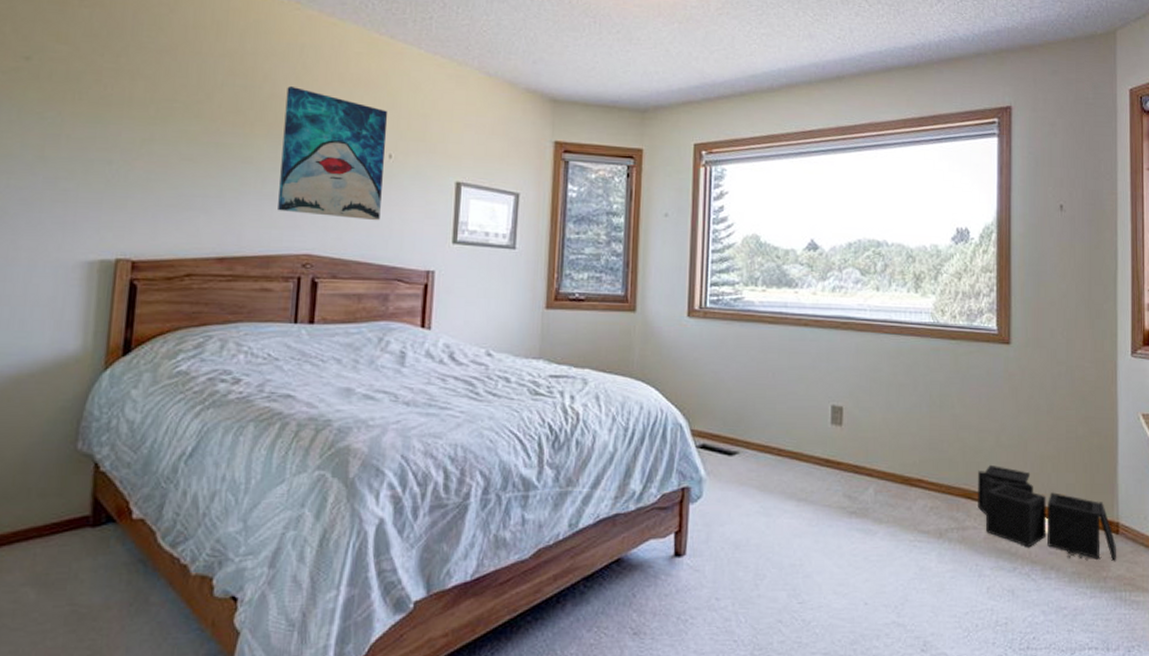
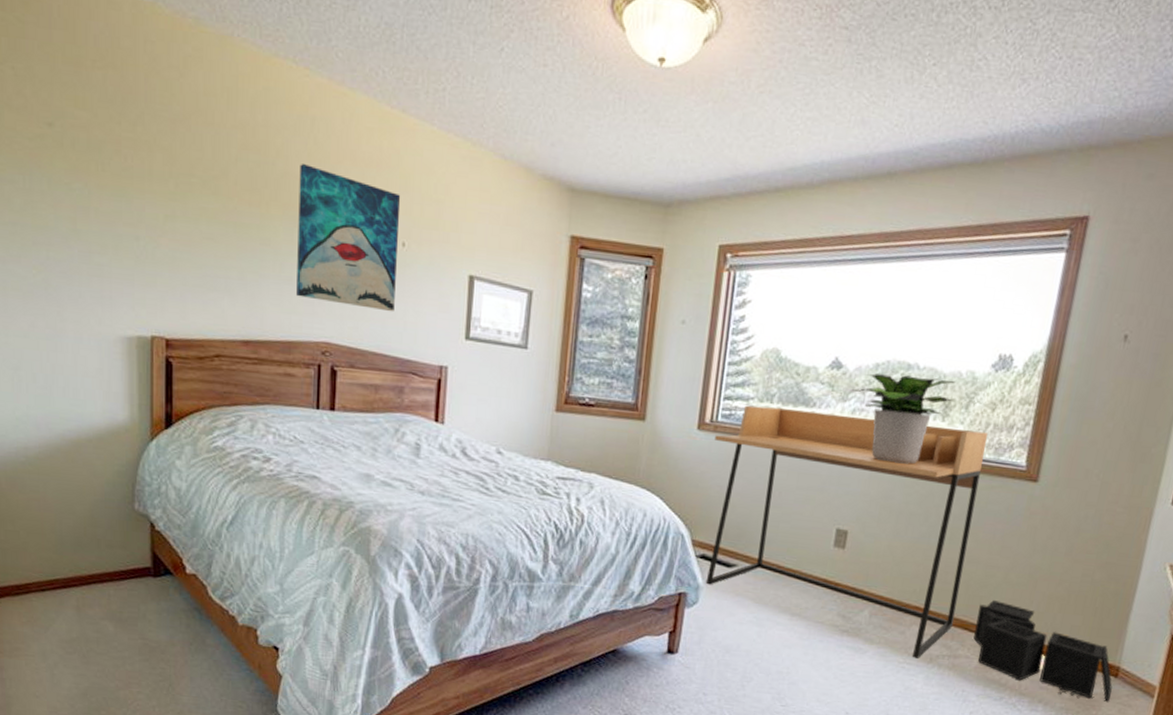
desk: none [705,290,958,535] -> present [705,405,988,659]
potted plant: none [829,252,923,336] -> present [851,373,956,465]

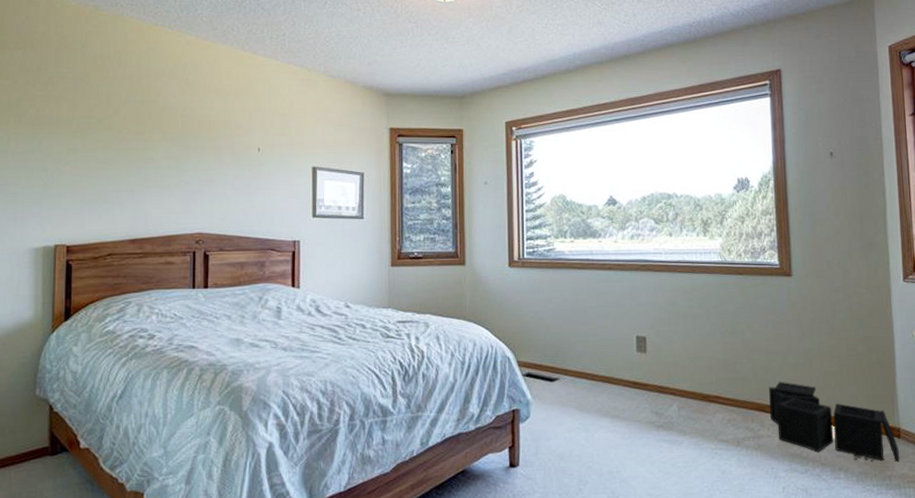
wall art: present [296,163,401,312] -> none [174,98,255,203]
desk: present [705,405,988,659] -> none [524,240,750,443]
potted plant: present [851,373,956,465] -> none [627,203,709,275]

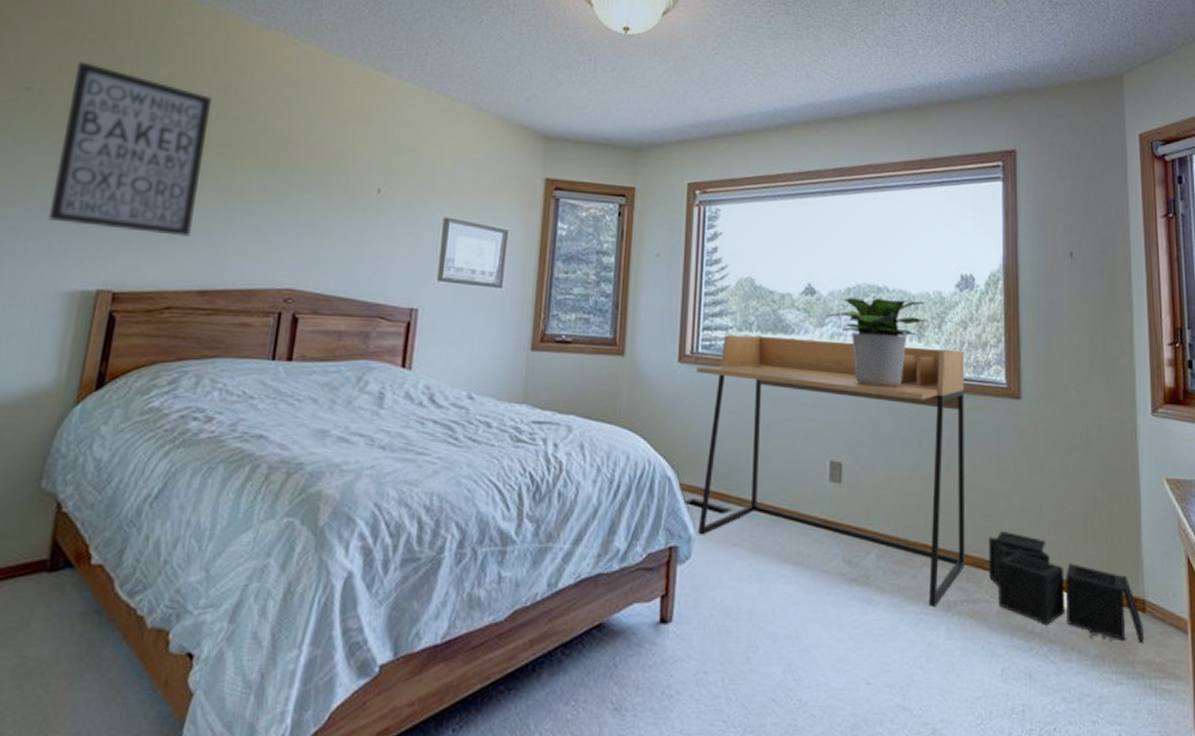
wall art: none [10,67,121,199] -> present [48,61,213,237]
desk: none [524,240,750,443] -> present [697,335,965,607]
potted plant: none [627,203,709,275] -> present [827,298,926,388]

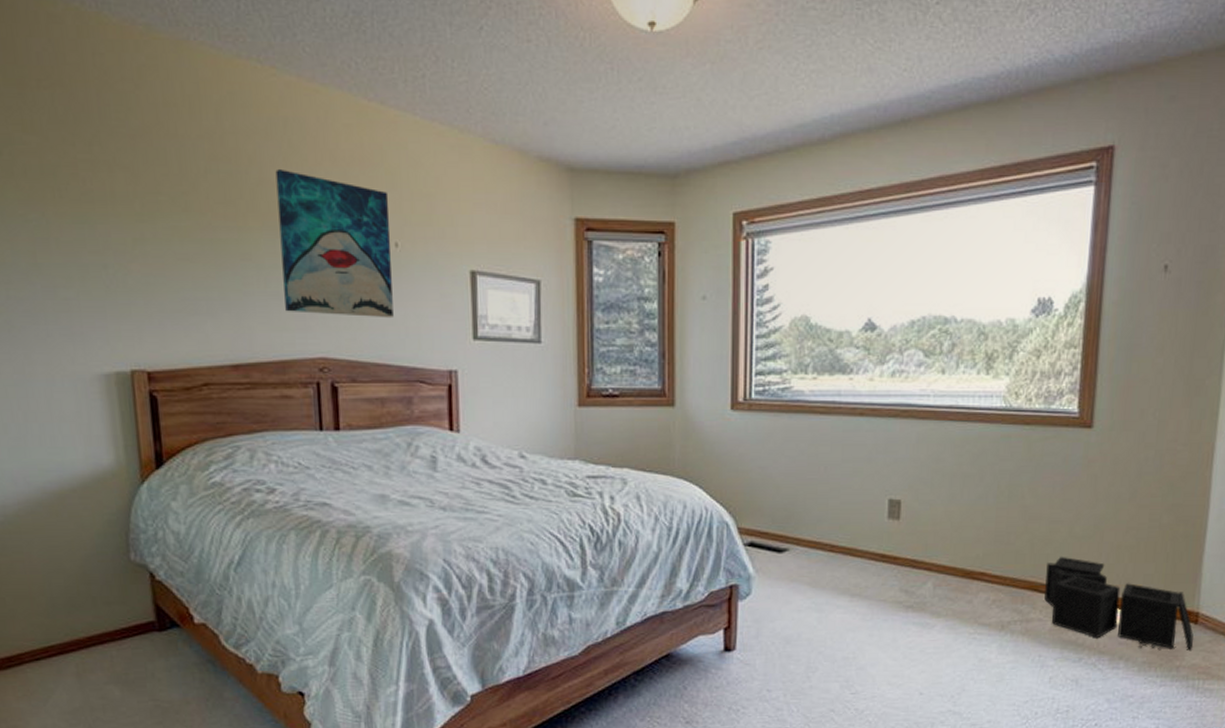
wall art: present [48,61,213,237] -> none [40,116,211,309]
wall art: none [263,118,379,256] -> present [275,168,394,318]
desk: present [697,335,965,607] -> none [751,377,1035,627]
potted plant: present [827,298,926,388] -> none [888,330,997,423]

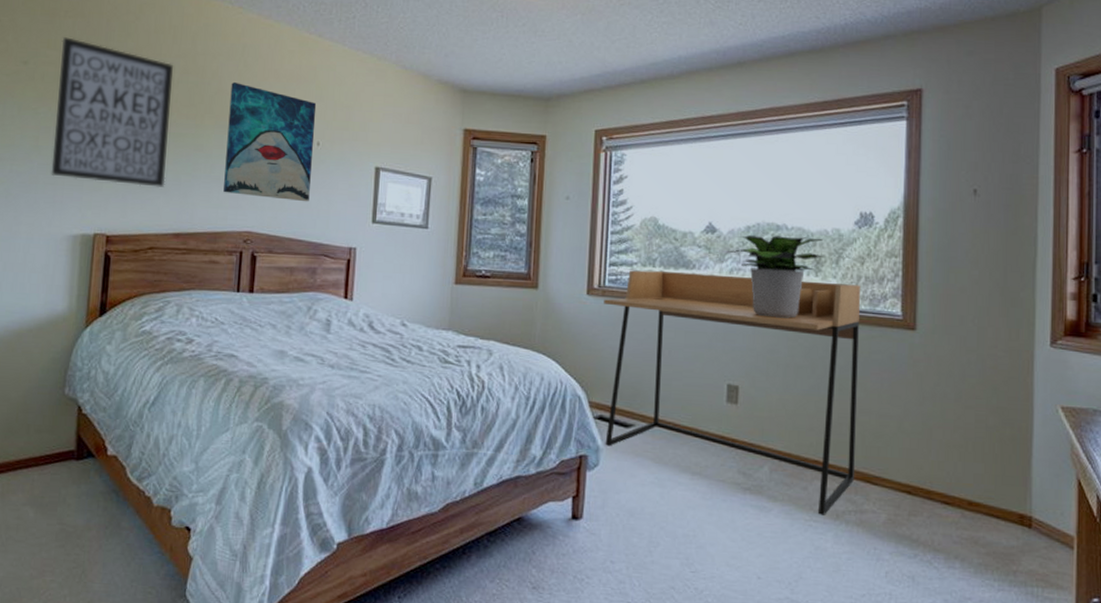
wall art: none [40,116,211,309] -> present [51,37,174,187]
desk: none [751,377,1035,627] -> present [604,270,860,515]
potted plant: none [888,330,997,423] -> present [727,235,824,319]
storage bin: present [1044,556,1194,651] -> none [877,450,1028,554]

